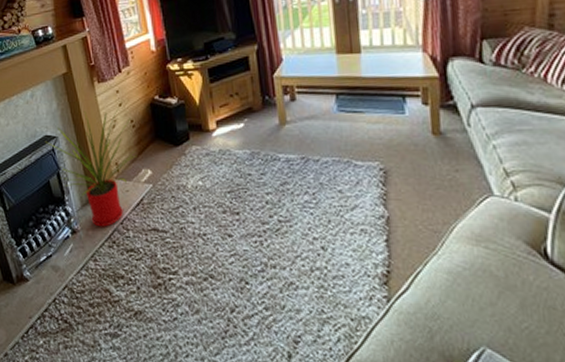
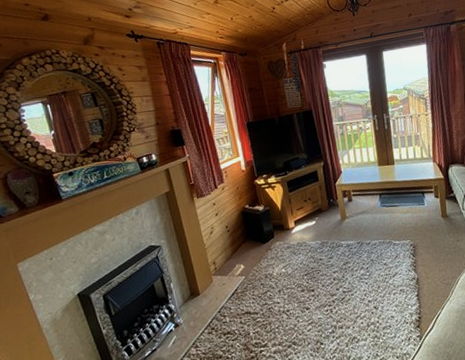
house plant: present [44,110,136,227] -> none [149,219,231,318]

